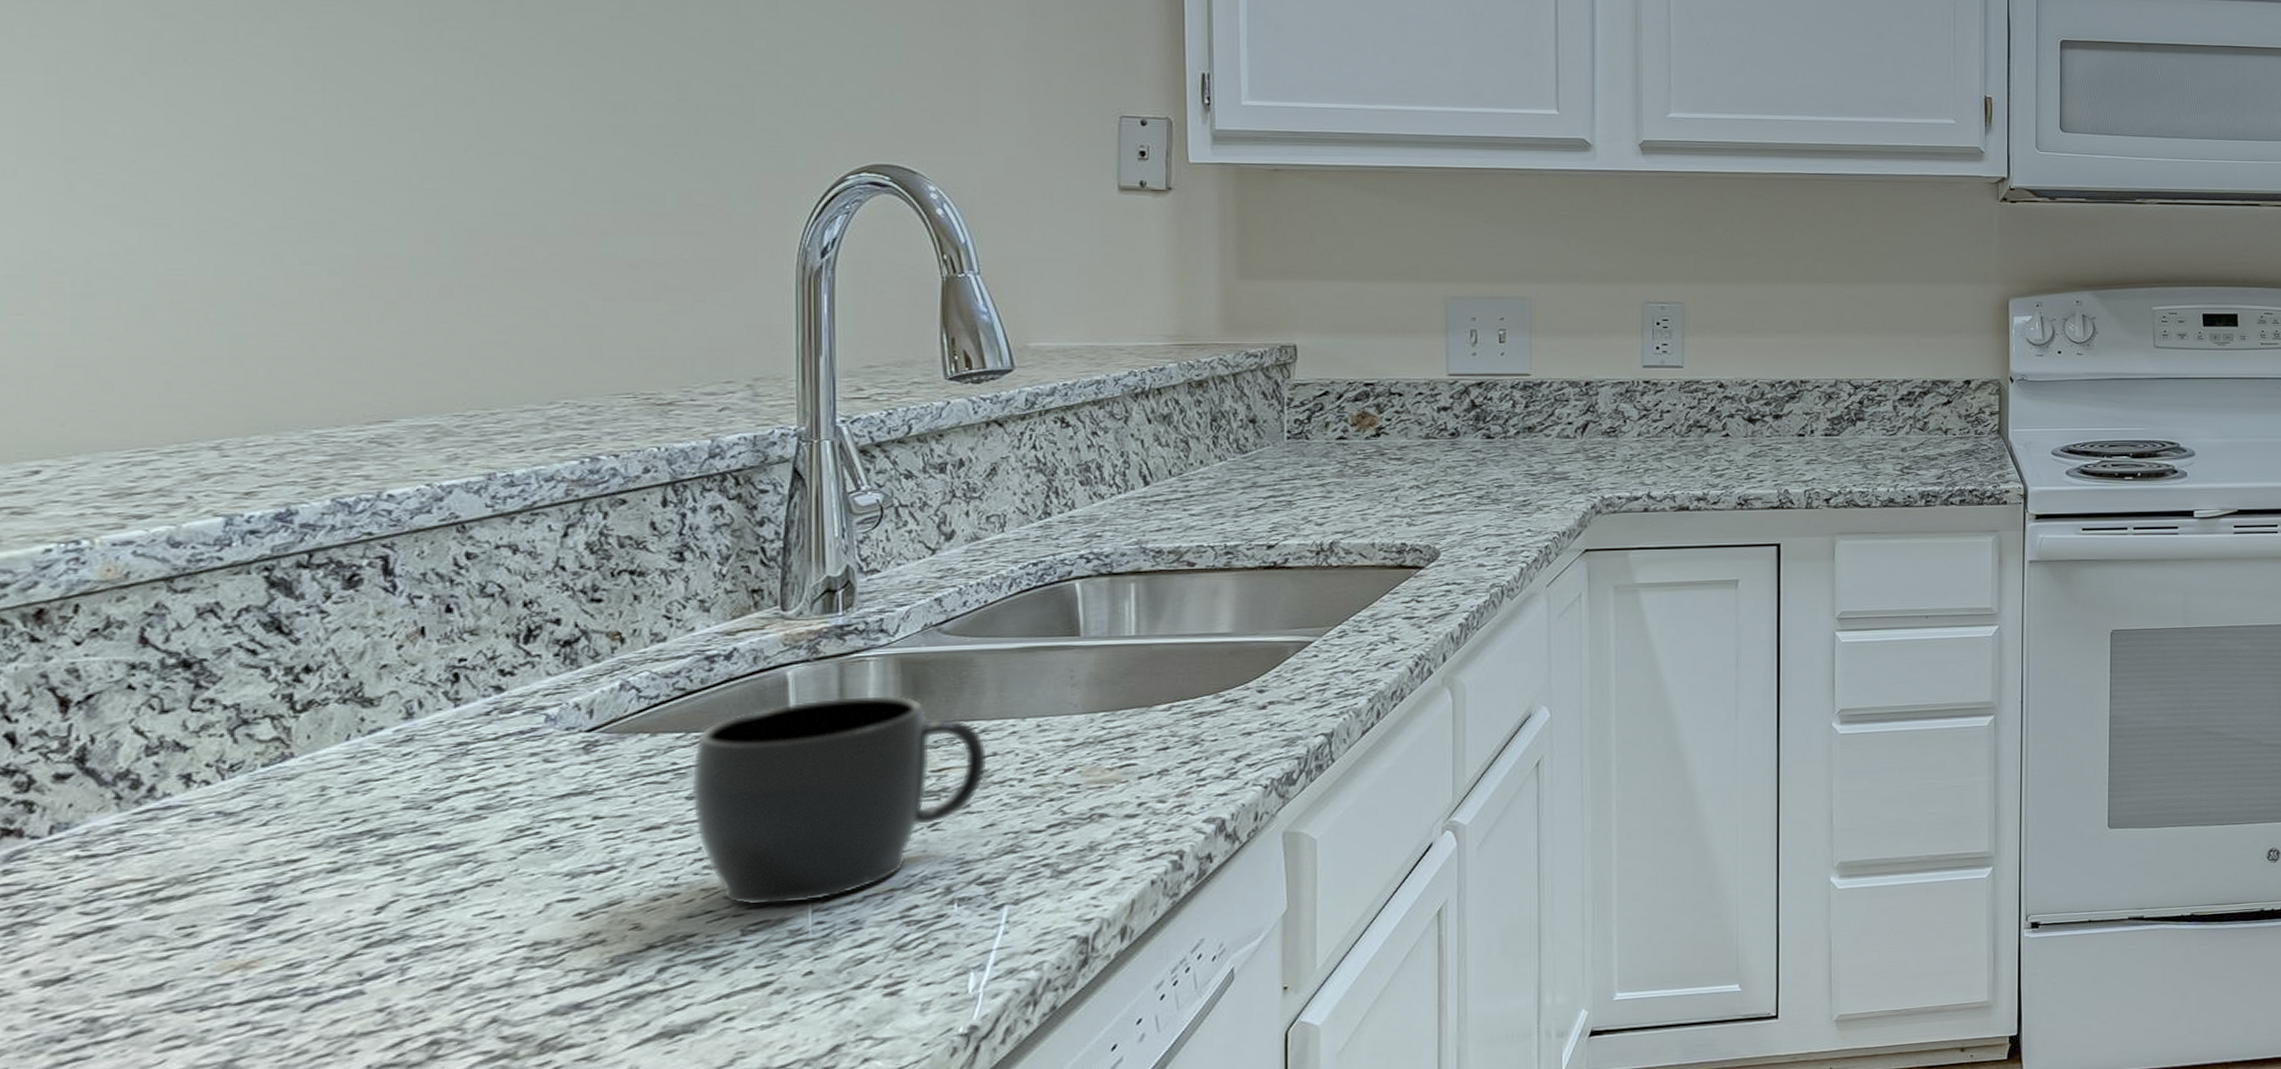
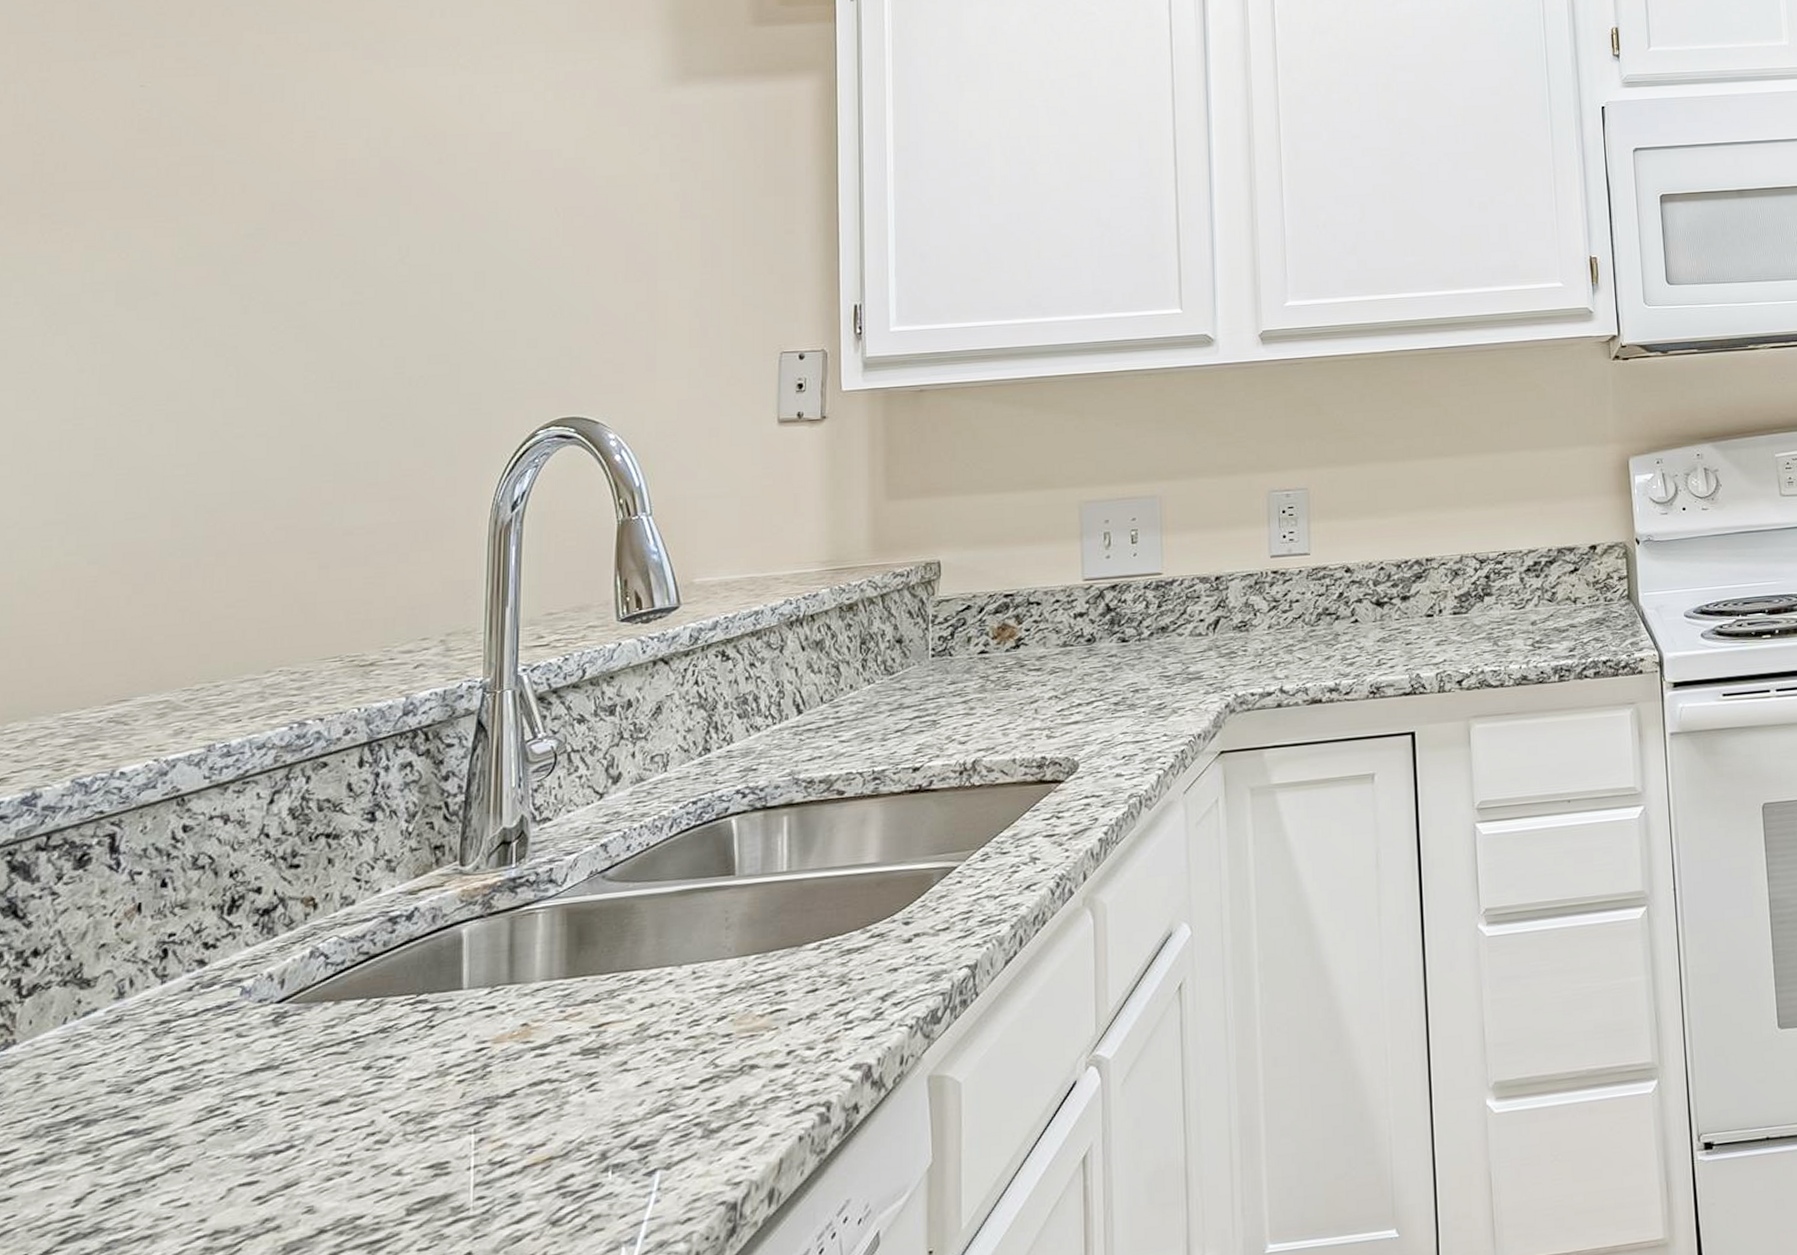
mug: present [691,694,988,906] -> none [368,948,646,1182]

